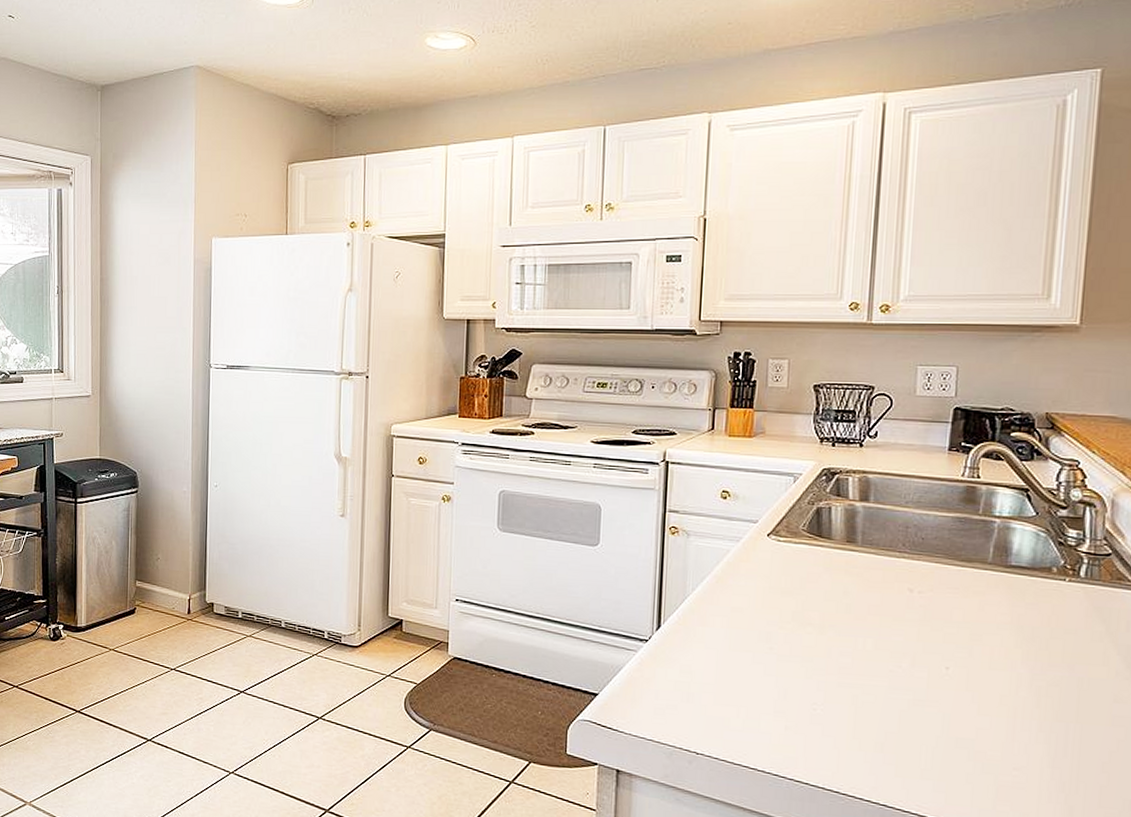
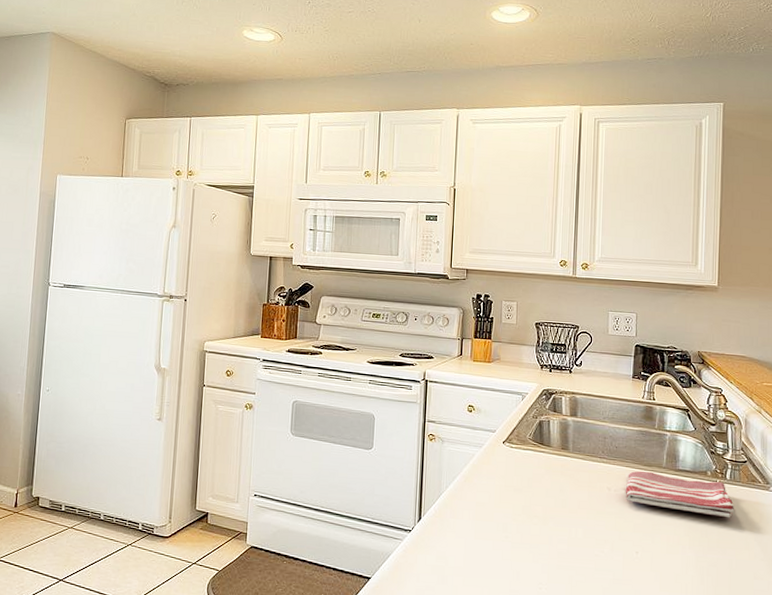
dish towel: none [933,567,1089,627] -> present [625,470,734,518]

